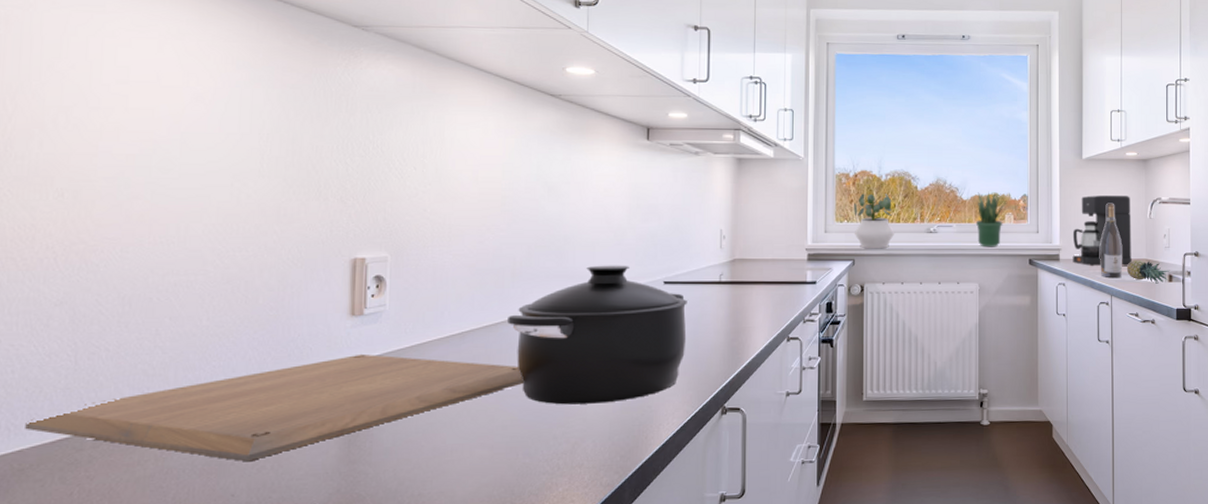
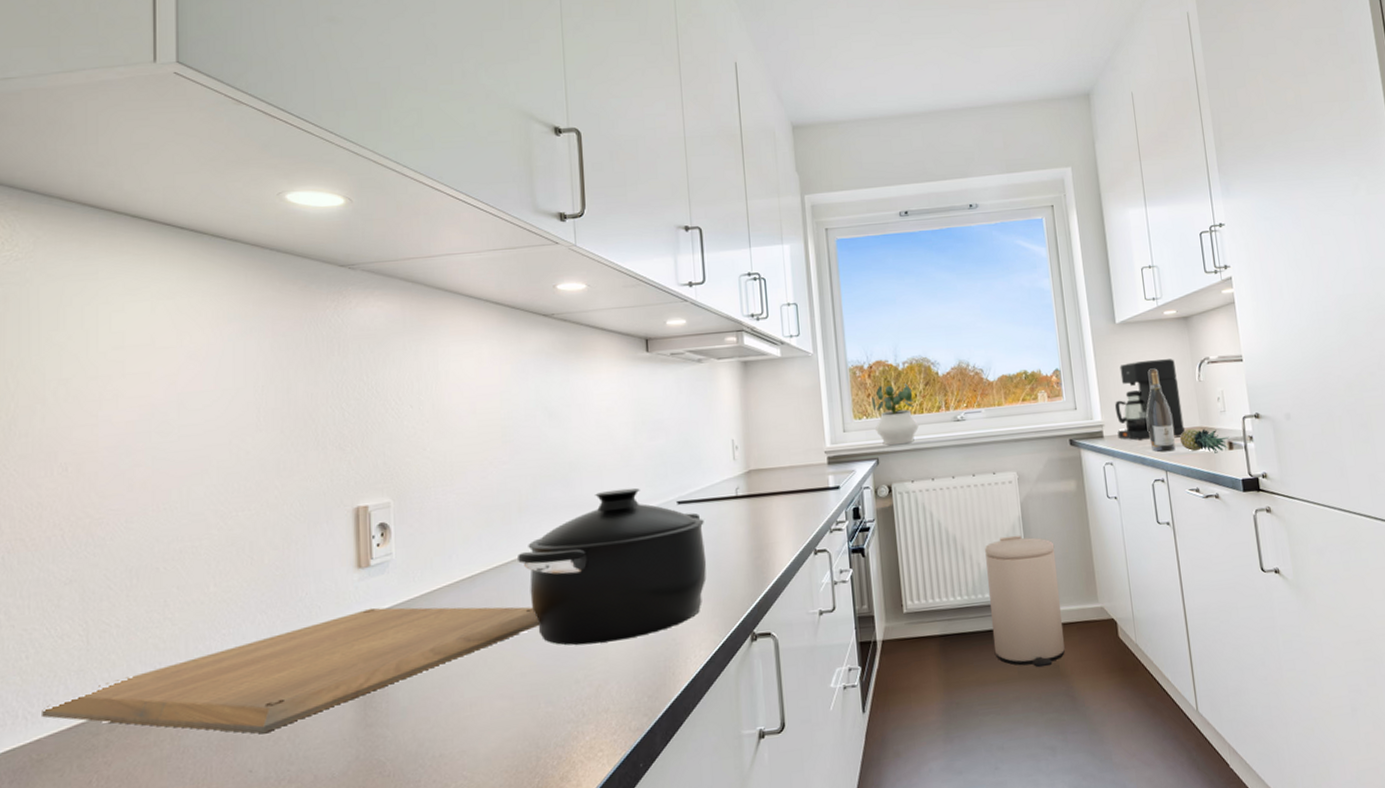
pedal bin: none [941,340,1005,459] -> present [985,535,1065,668]
planter: present [975,192,1005,247] -> none [1005,370,1037,431]

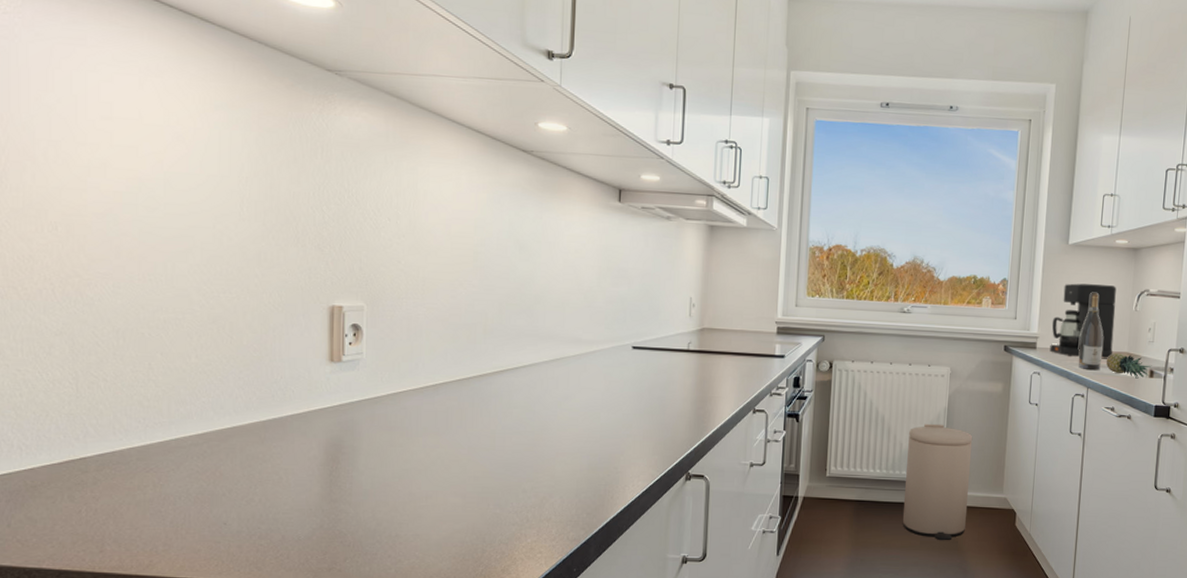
chopping board: present [42,607,539,734] -> none [35,399,494,494]
saucepan: present [518,487,707,645] -> none [479,326,655,462]
potted plant: present [872,383,920,446] -> none [826,268,868,327]

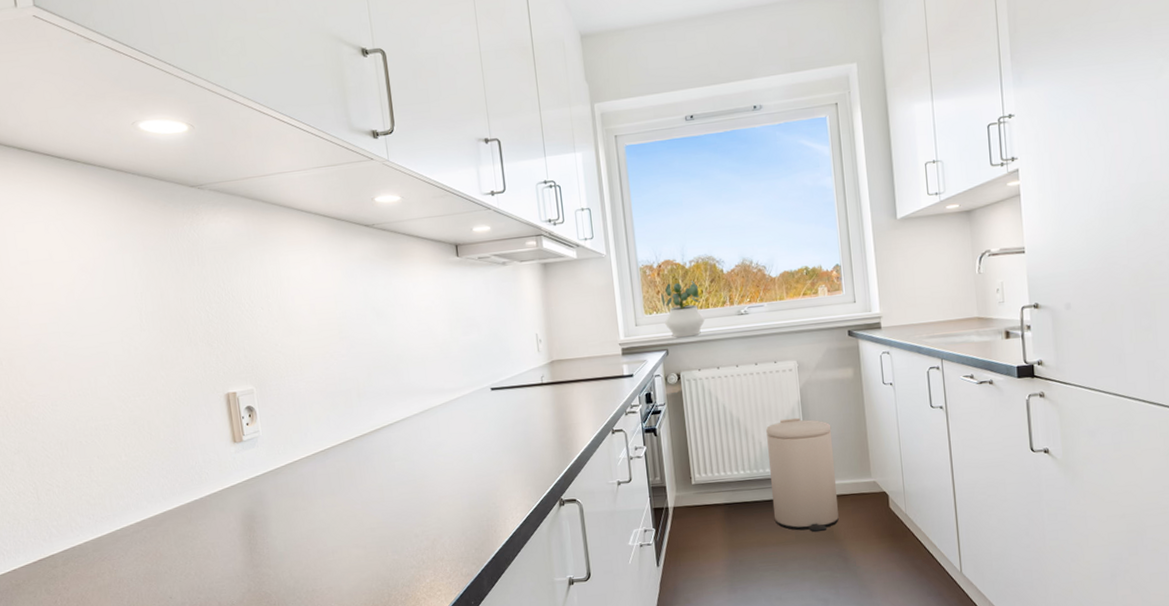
potted plant: none [826,268,868,327] -> present [661,280,706,338]
coffee maker: present [1049,283,1117,359] -> none [893,252,963,332]
wine bottle: present [1078,293,1103,370] -> none [924,263,952,341]
fruit: present [1106,352,1152,379] -> none [956,318,1007,342]

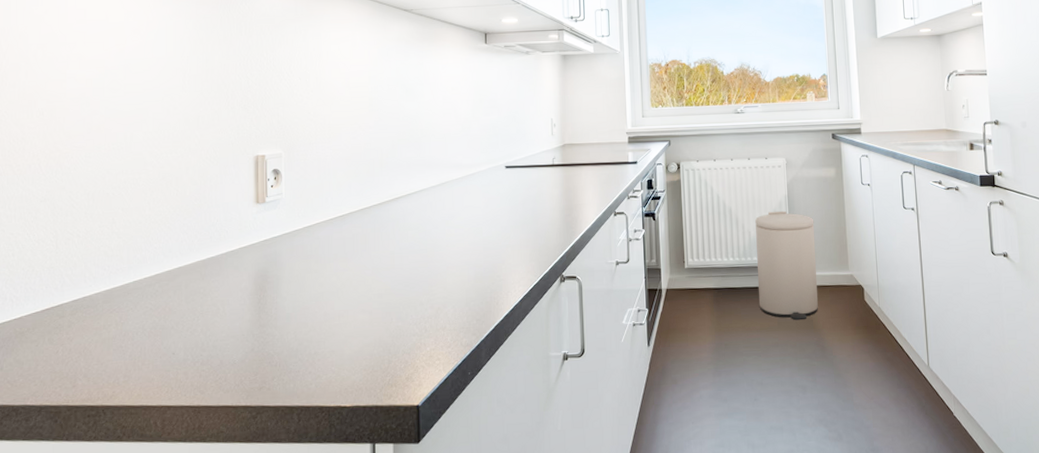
potted plant: present [661,280,706,338] -> none [667,80,706,131]

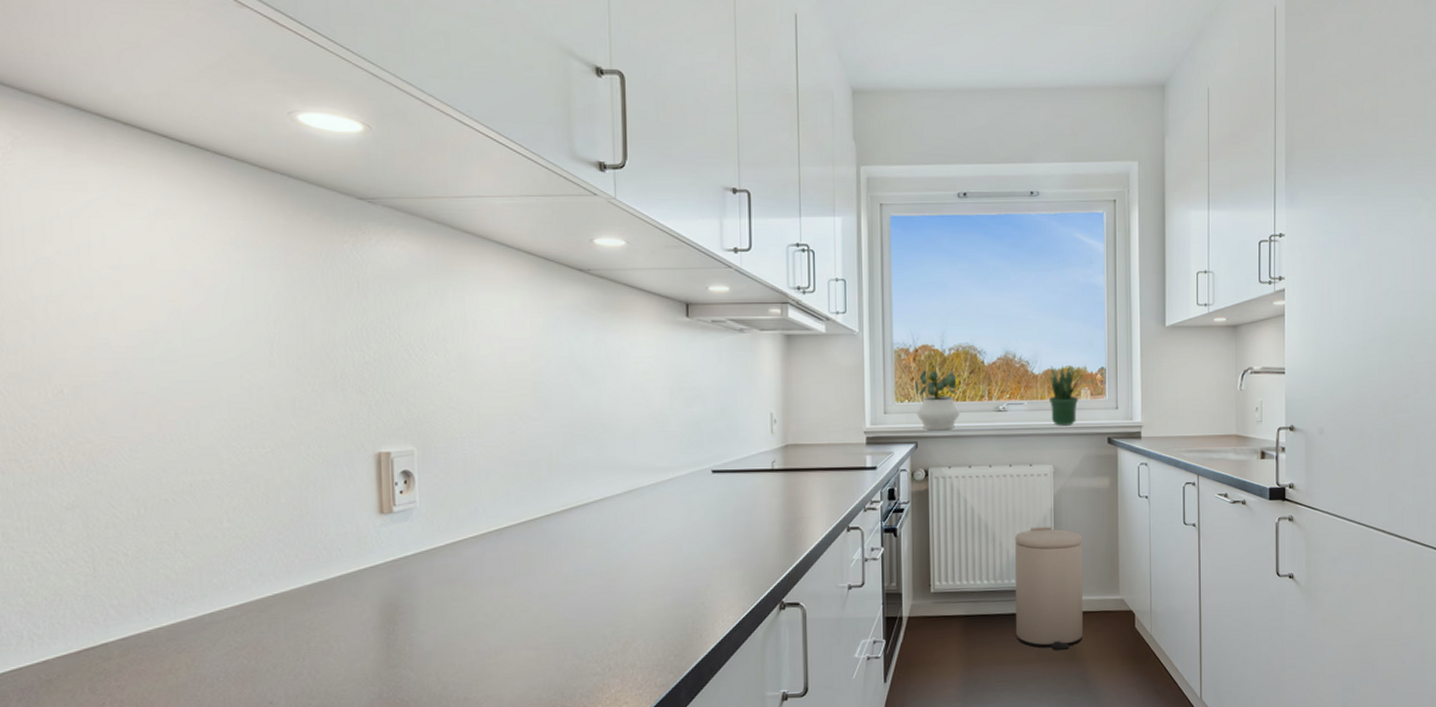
potted plant: none [667,80,706,131] -> present [915,370,961,431]
planter: none [779,73,806,125] -> present [1048,365,1081,426]

